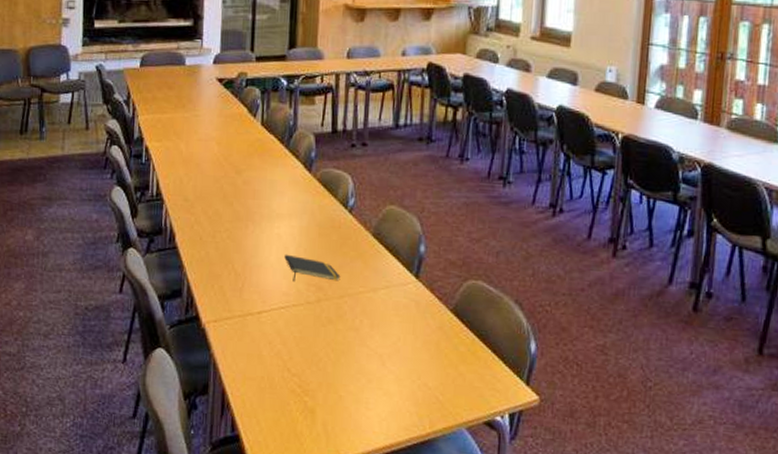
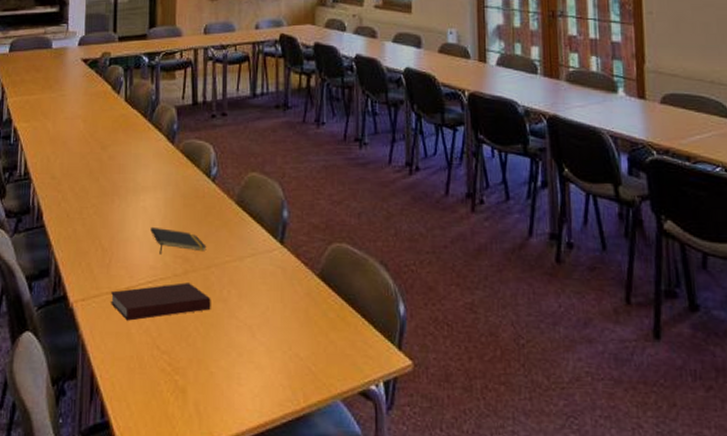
notebook: none [243,310,343,344] -> present [111,282,211,321]

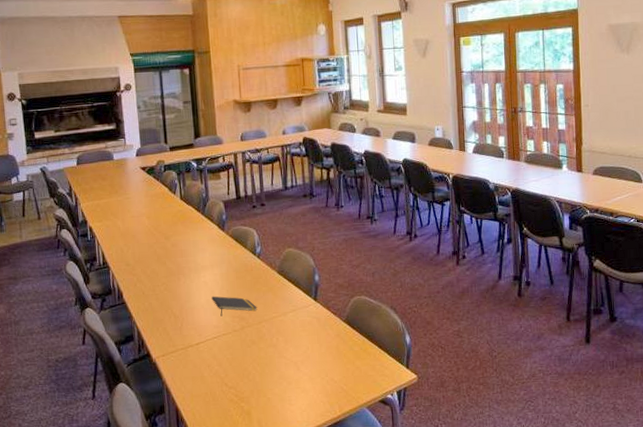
notebook: present [111,282,211,321] -> none [185,335,265,368]

